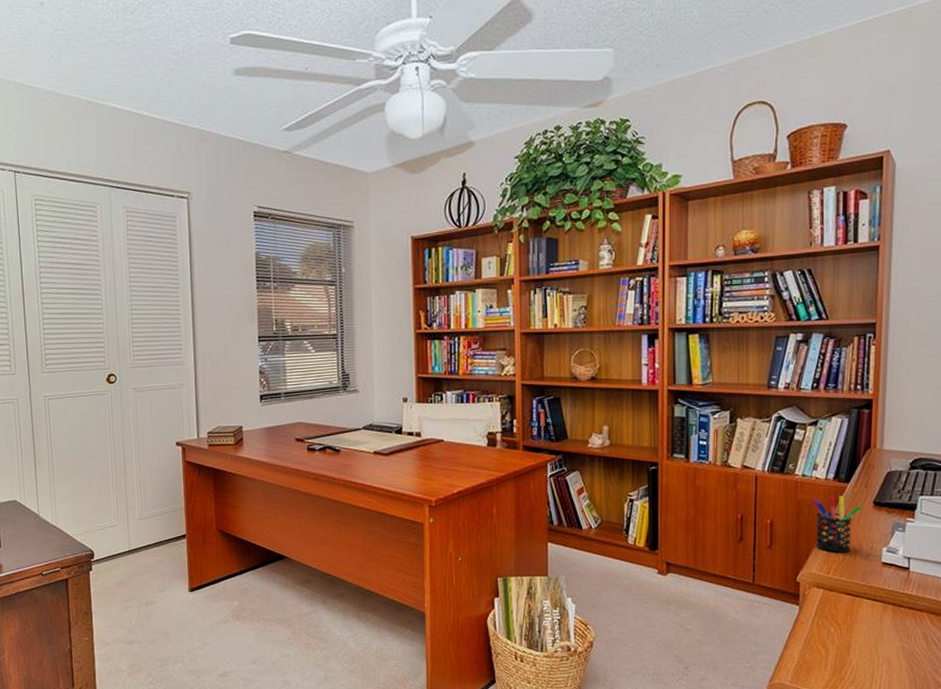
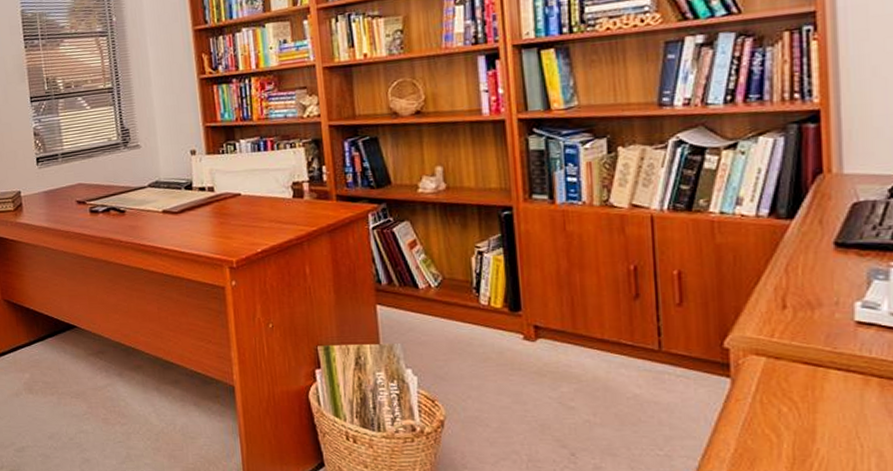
pen holder: present [812,495,862,552] -> none [737,236,817,310]

